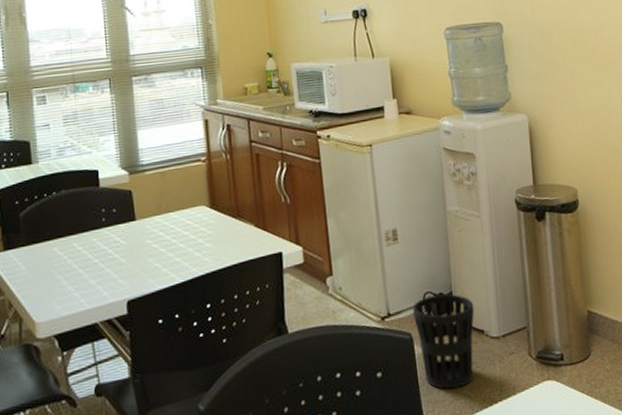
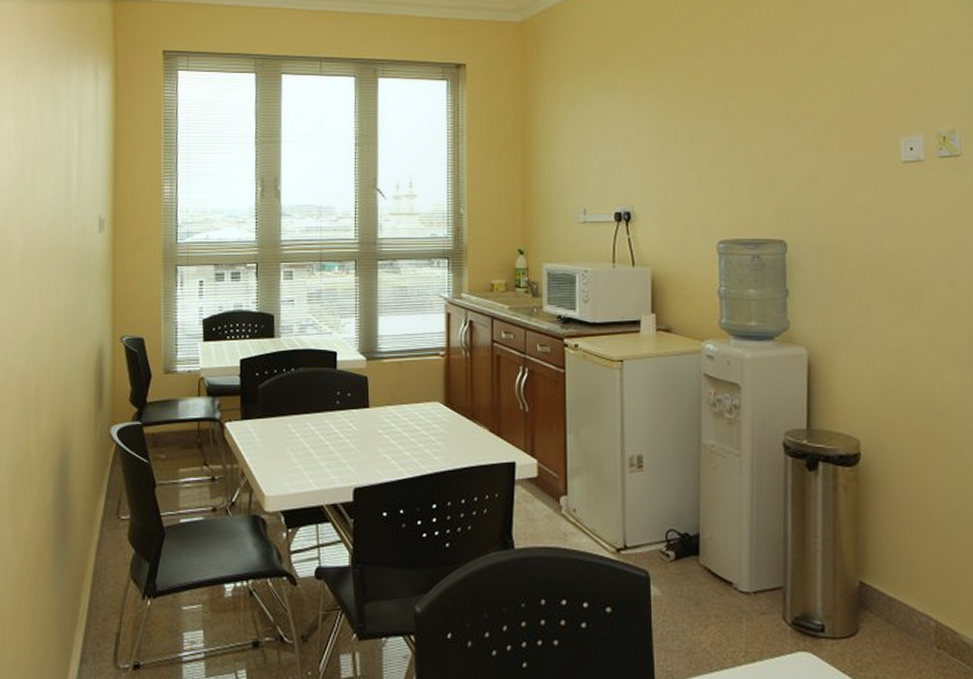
wastebasket: present [412,294,475,390] -> none [653,535,724,640]

